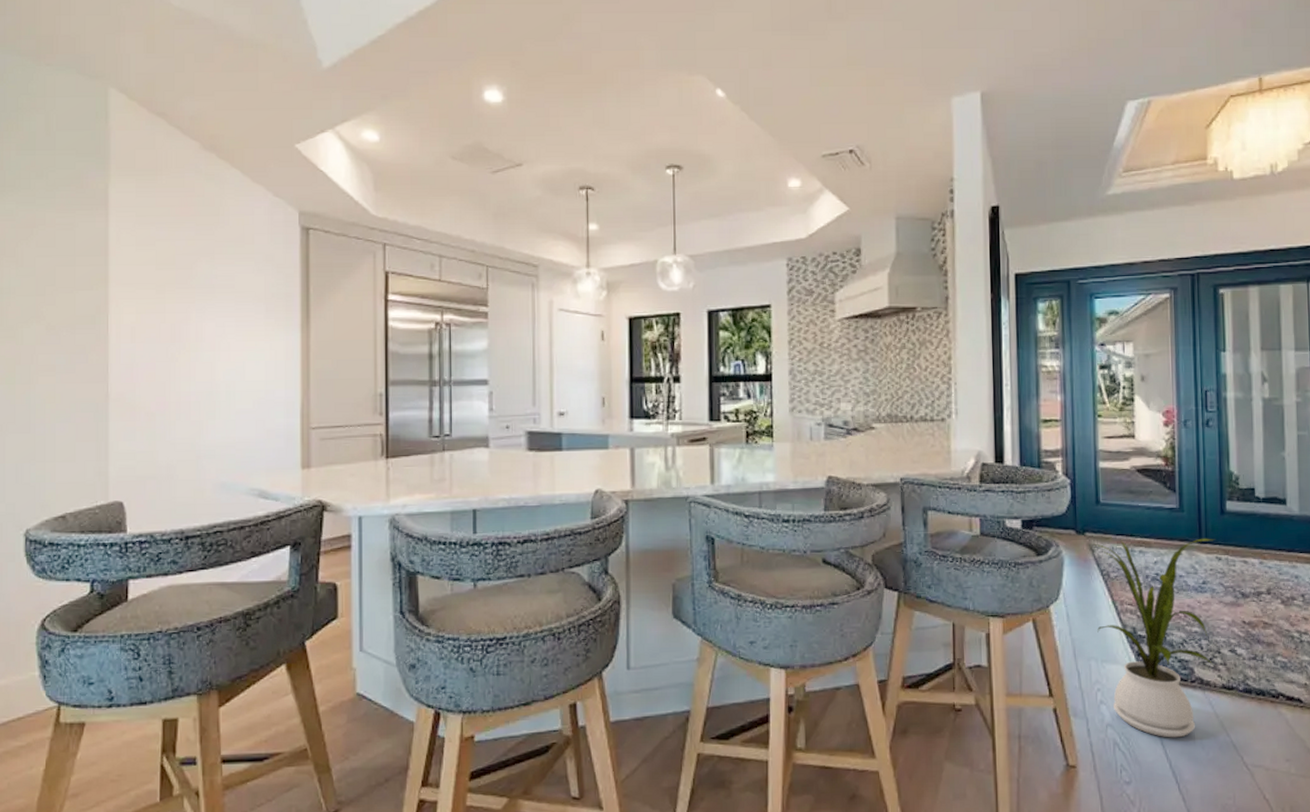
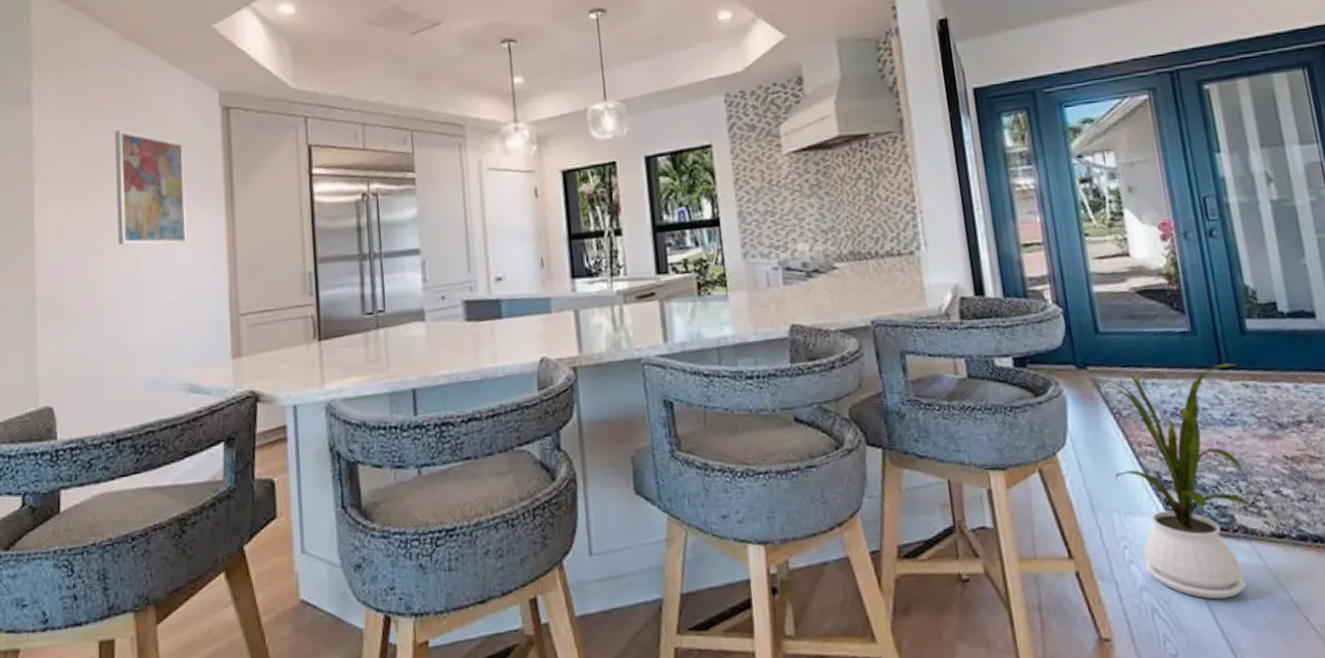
wall art: none [193,241,261,357] -> present [115,130,187,245]

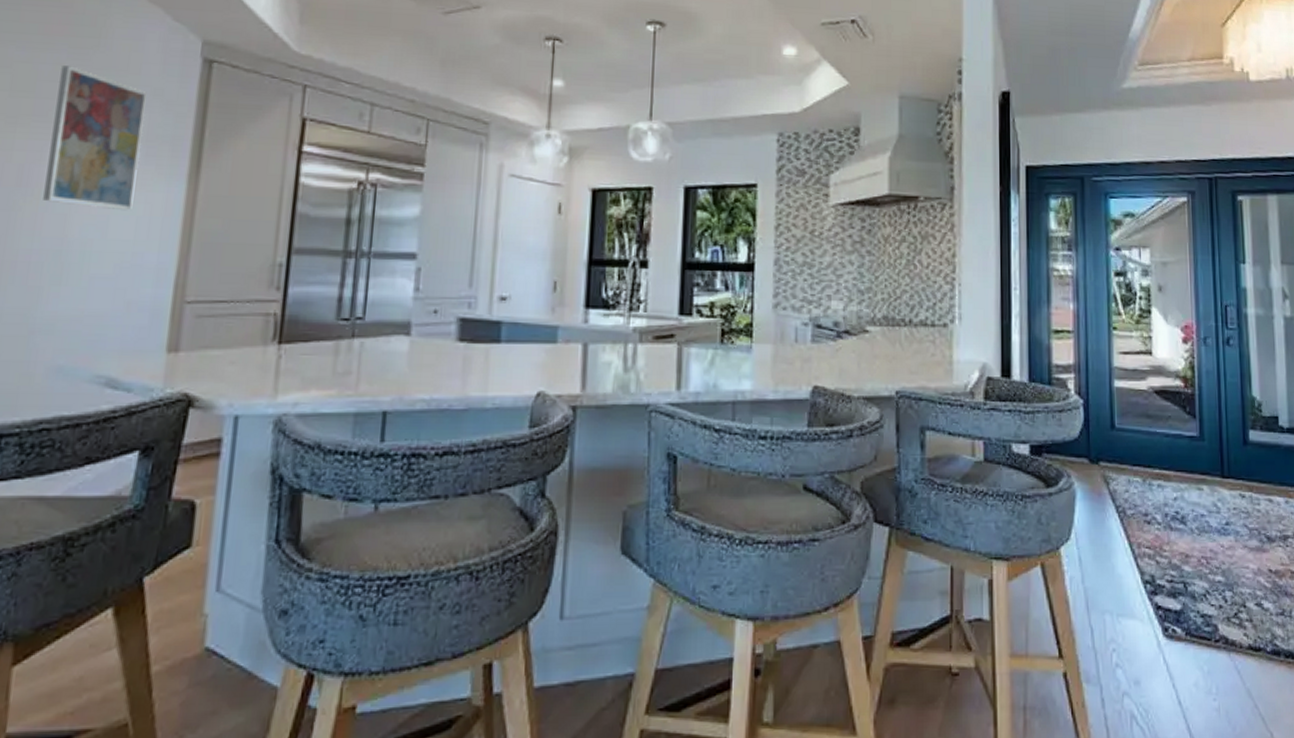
house plant: present [1098,363,1257,600] -> none [1108,472,1239,710]

